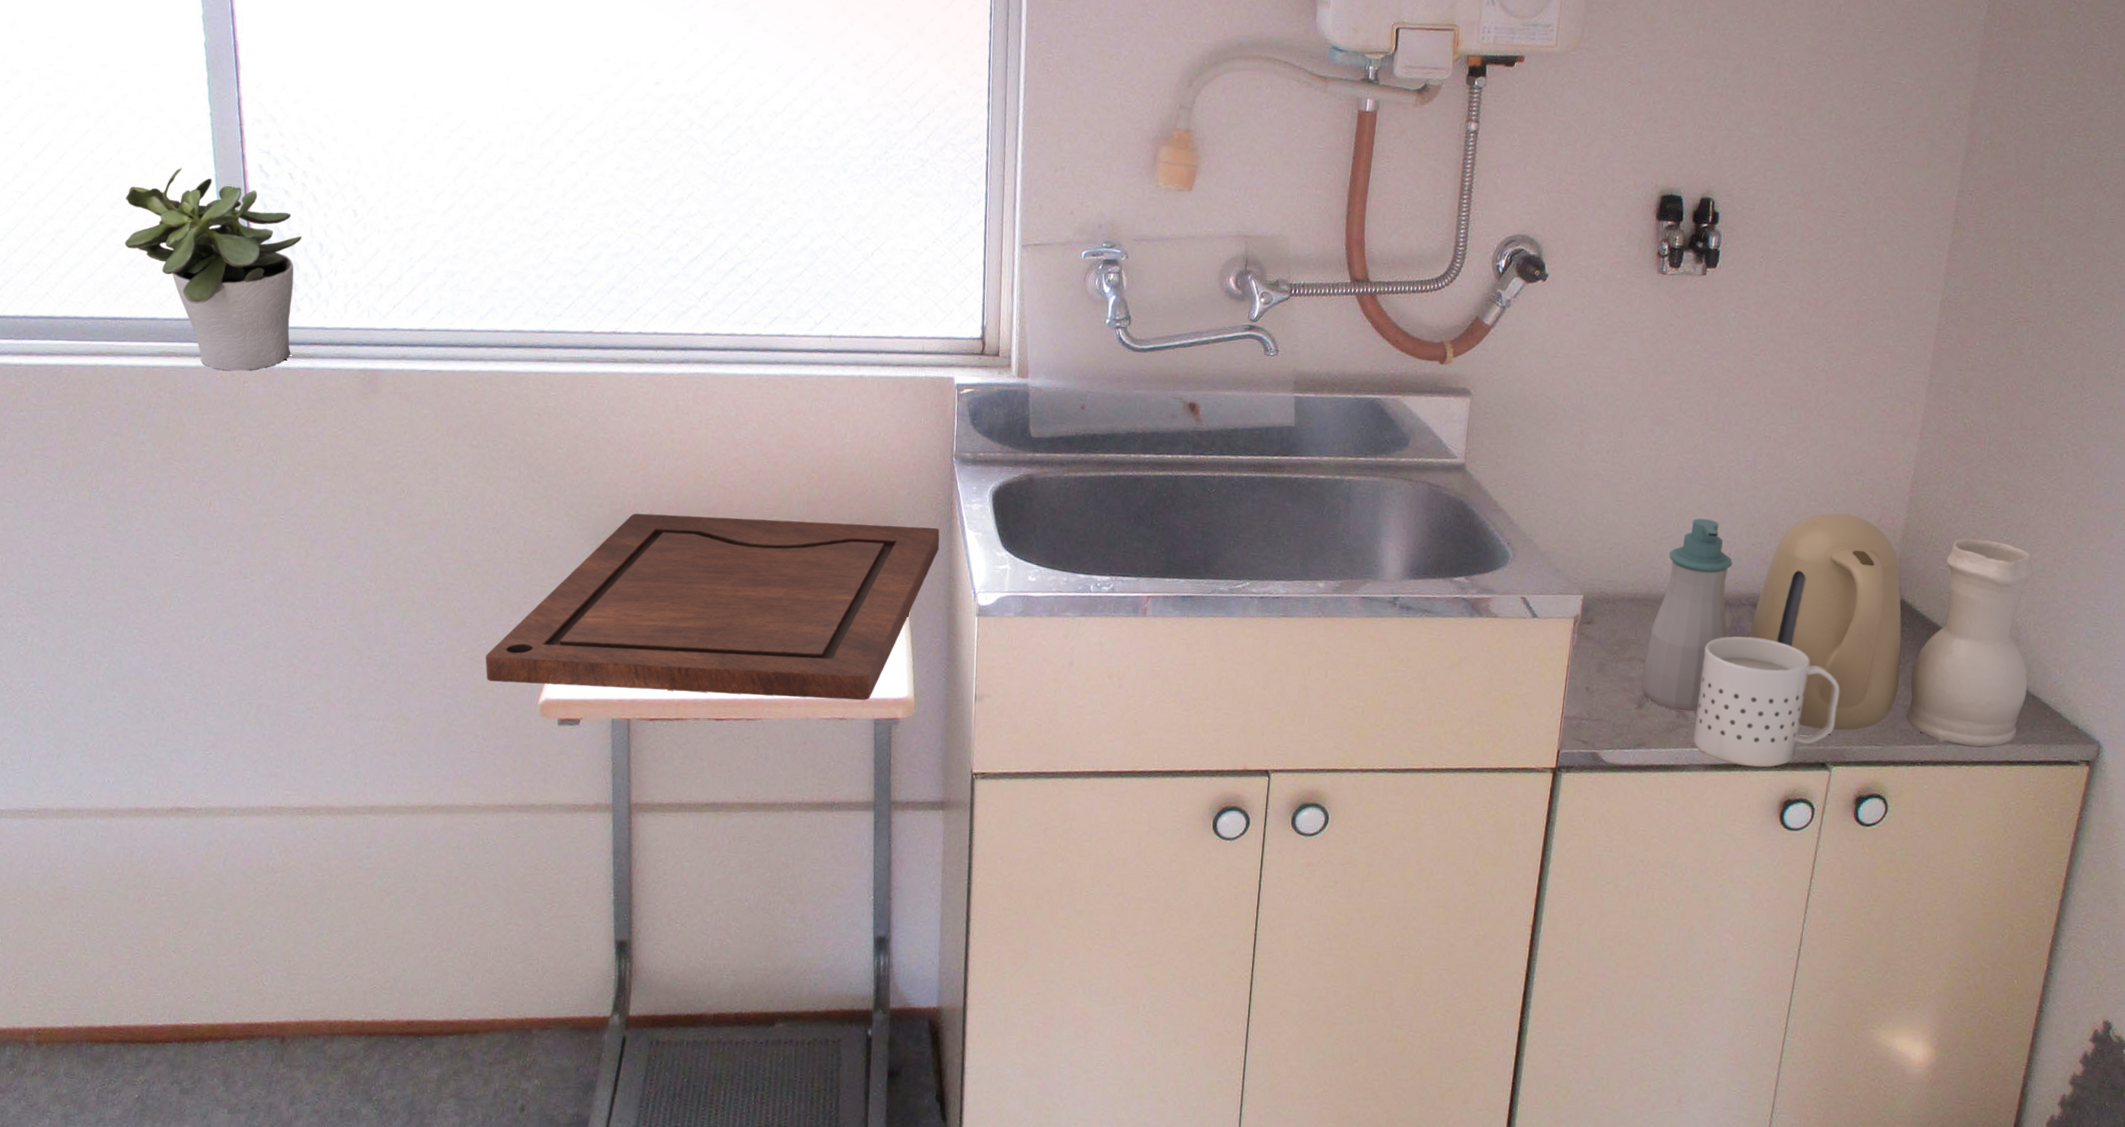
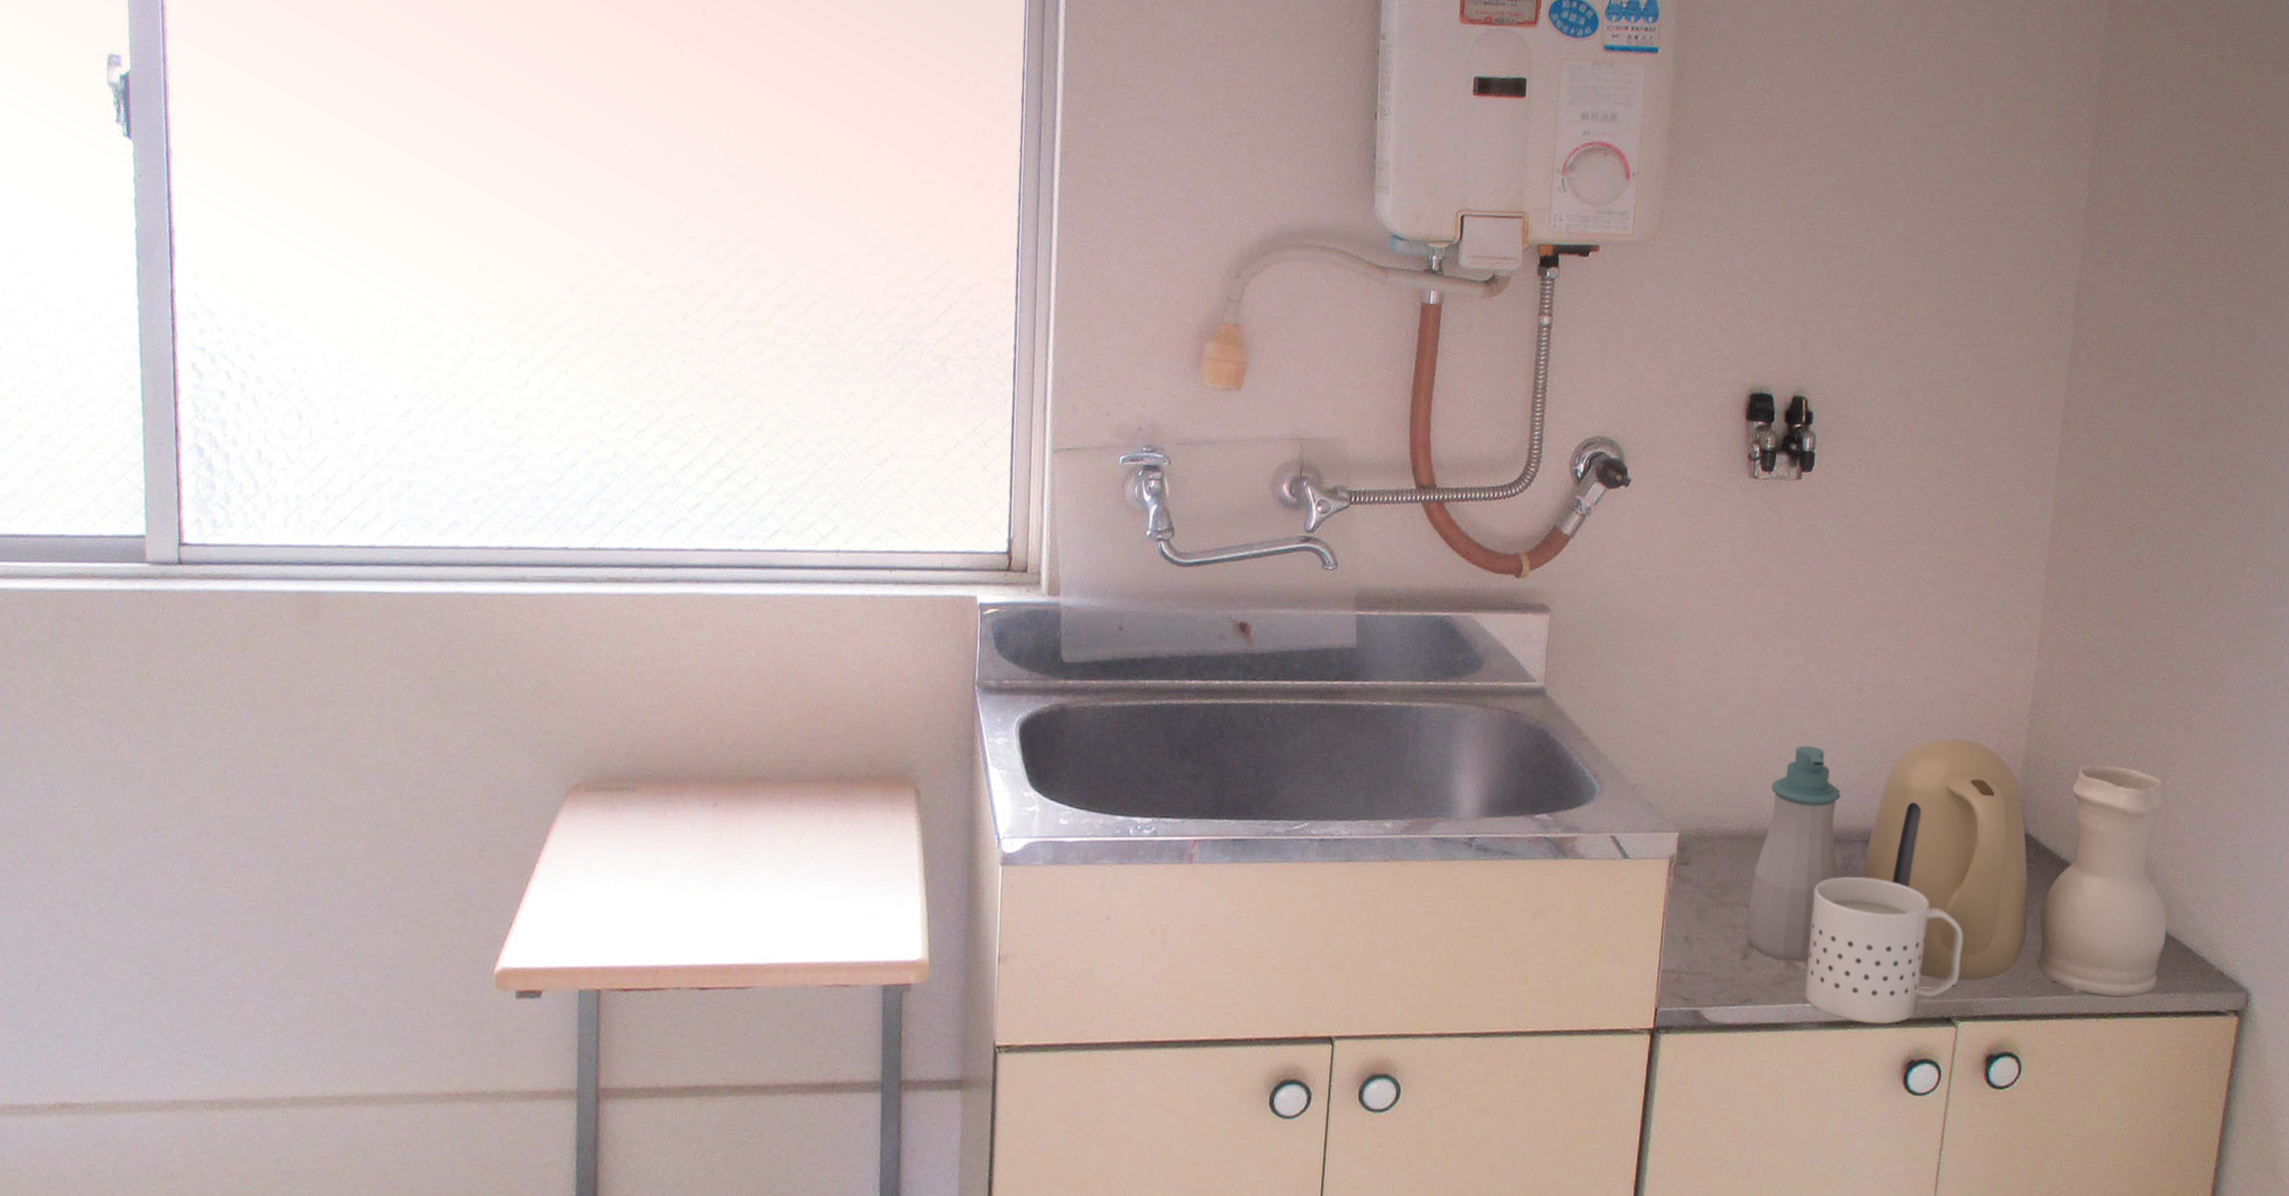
potted plant: present [125,167,302,372] -> none [32,366,238,595]
cutting board: present [485,513,940,700] -> none [433,752,960,964]

